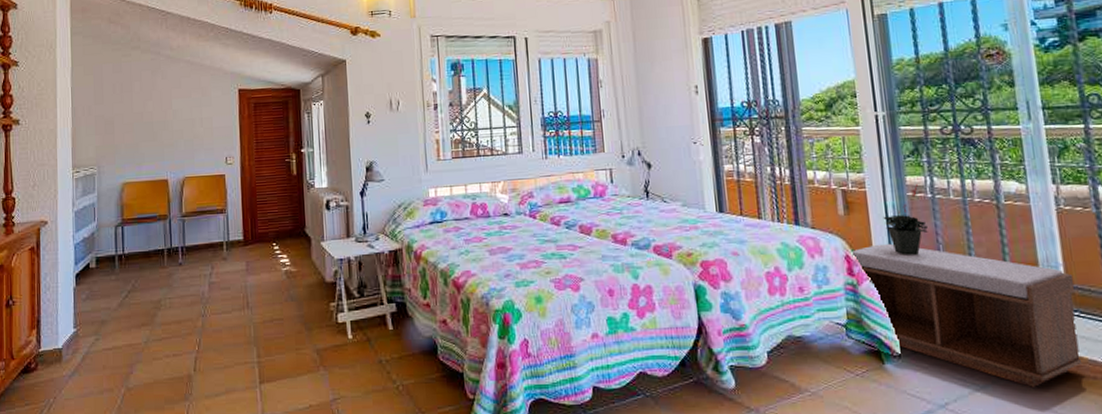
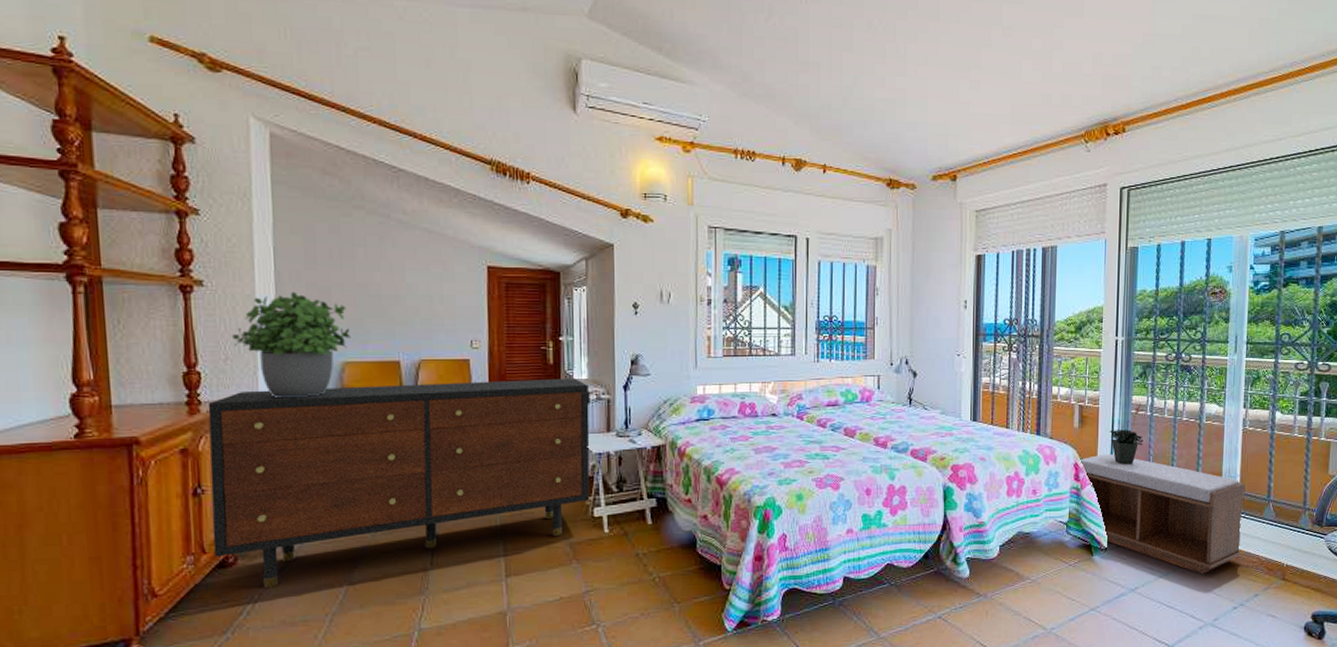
dresser: none [19,186,334,392] -> present [208,377,590,588]
potted plant: none [39,124,129,218] -> present [233,291,351,399]

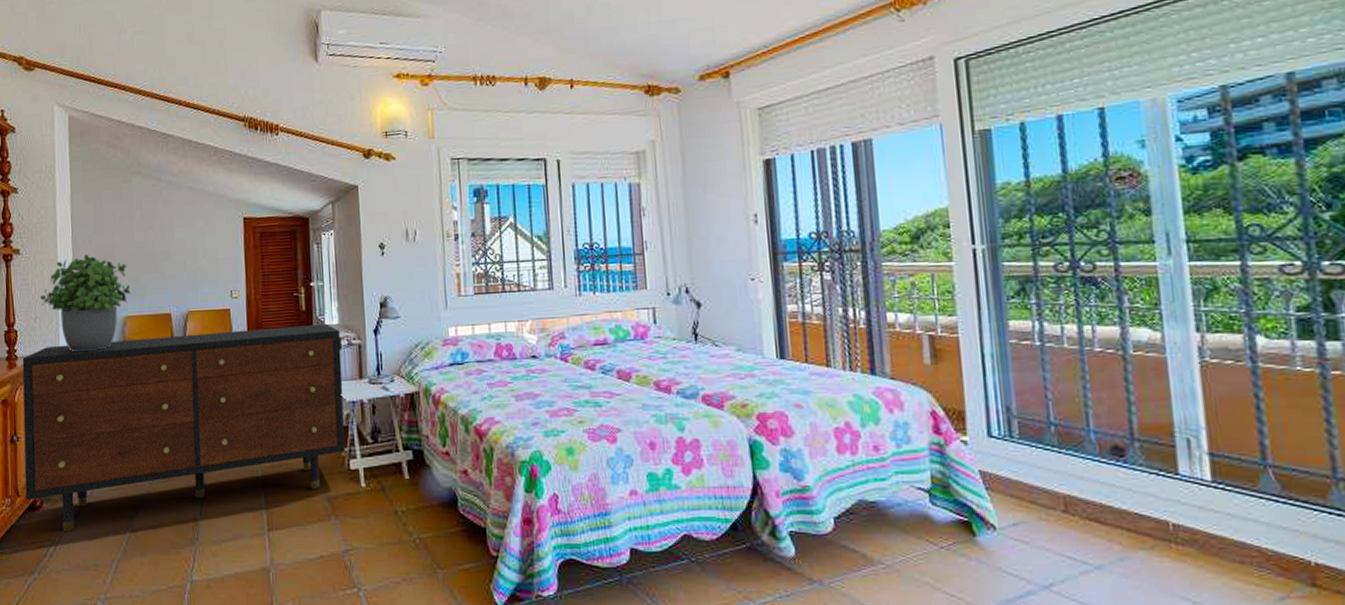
bench: present [1080,454,1246,574] -> none [938,398,1226,570]
potted plant: present [1109,403,1143,465] -> none [978,330,1035,413]

